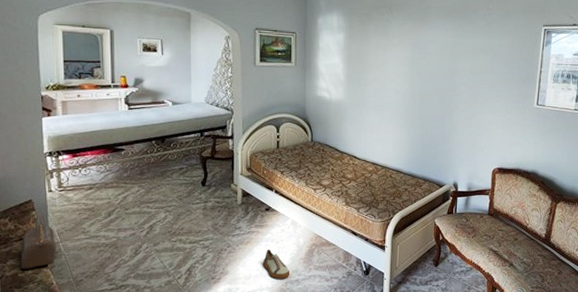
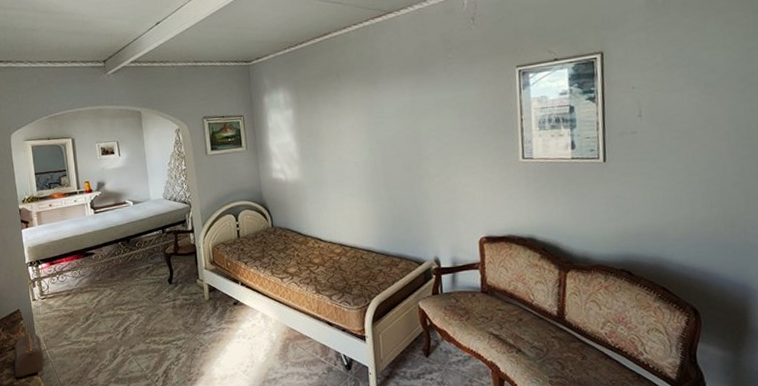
shoe: present [262,249,290,279] -> none [237,346,267,378]

